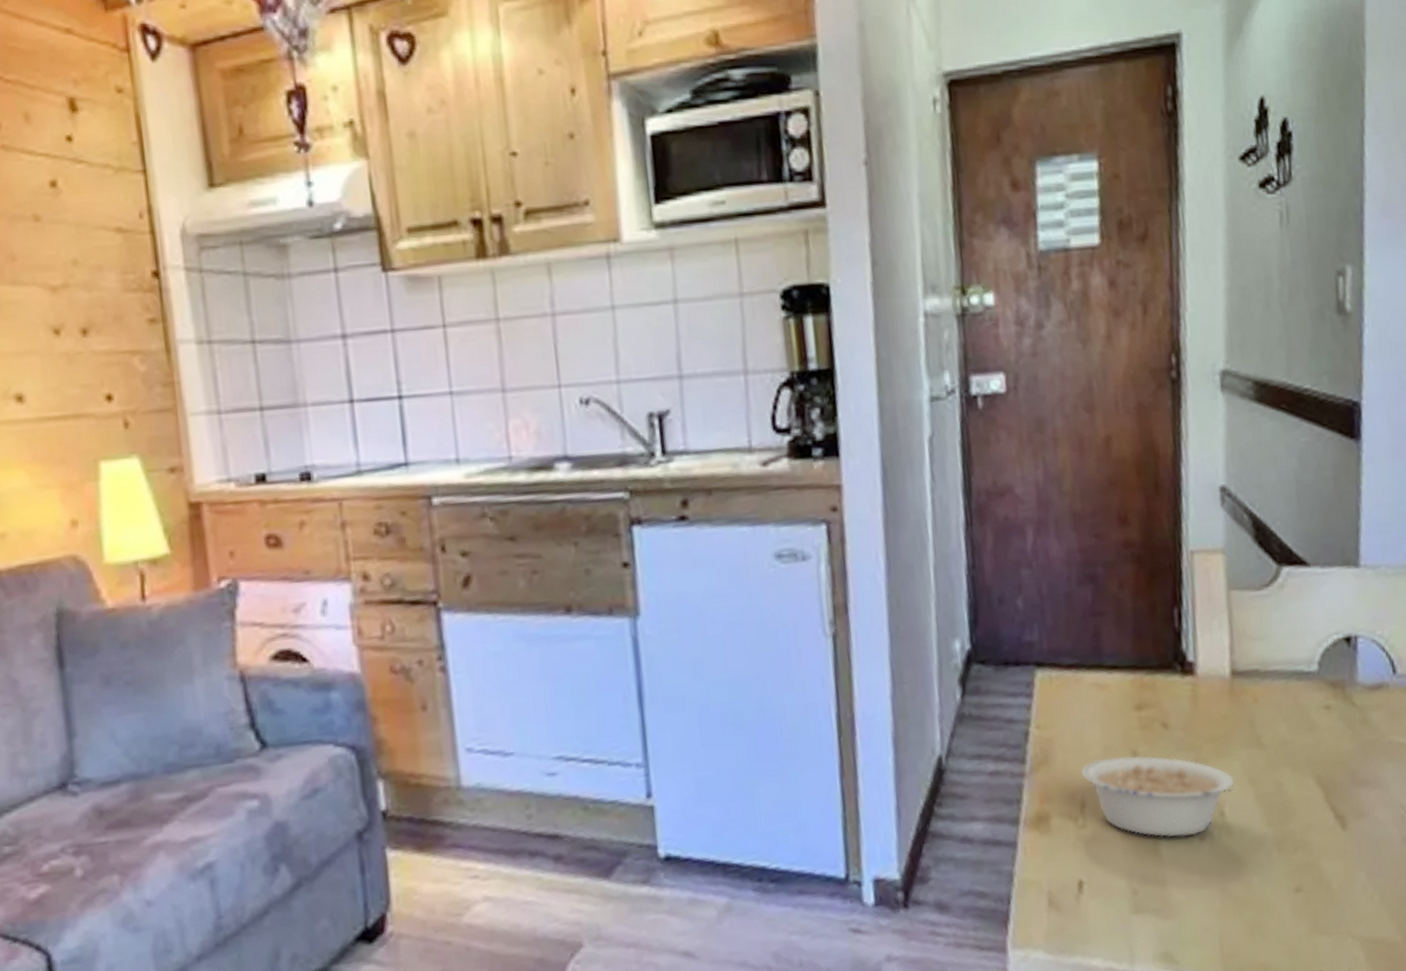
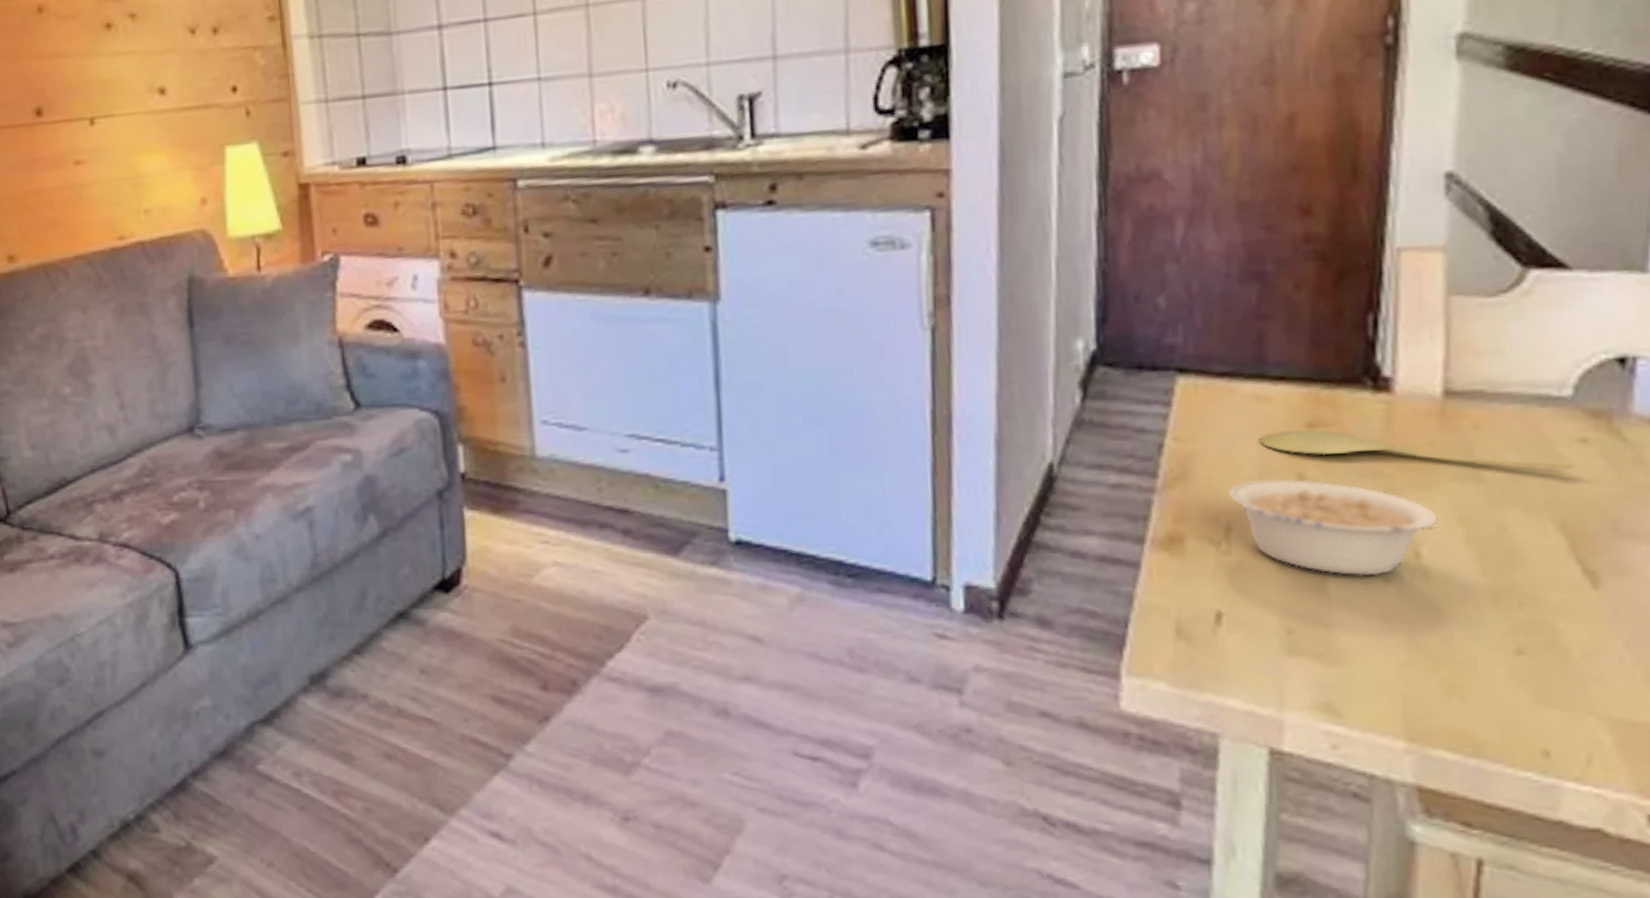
spoon: none [1101,710,1323,734] -> present [1258,429,1575,470]

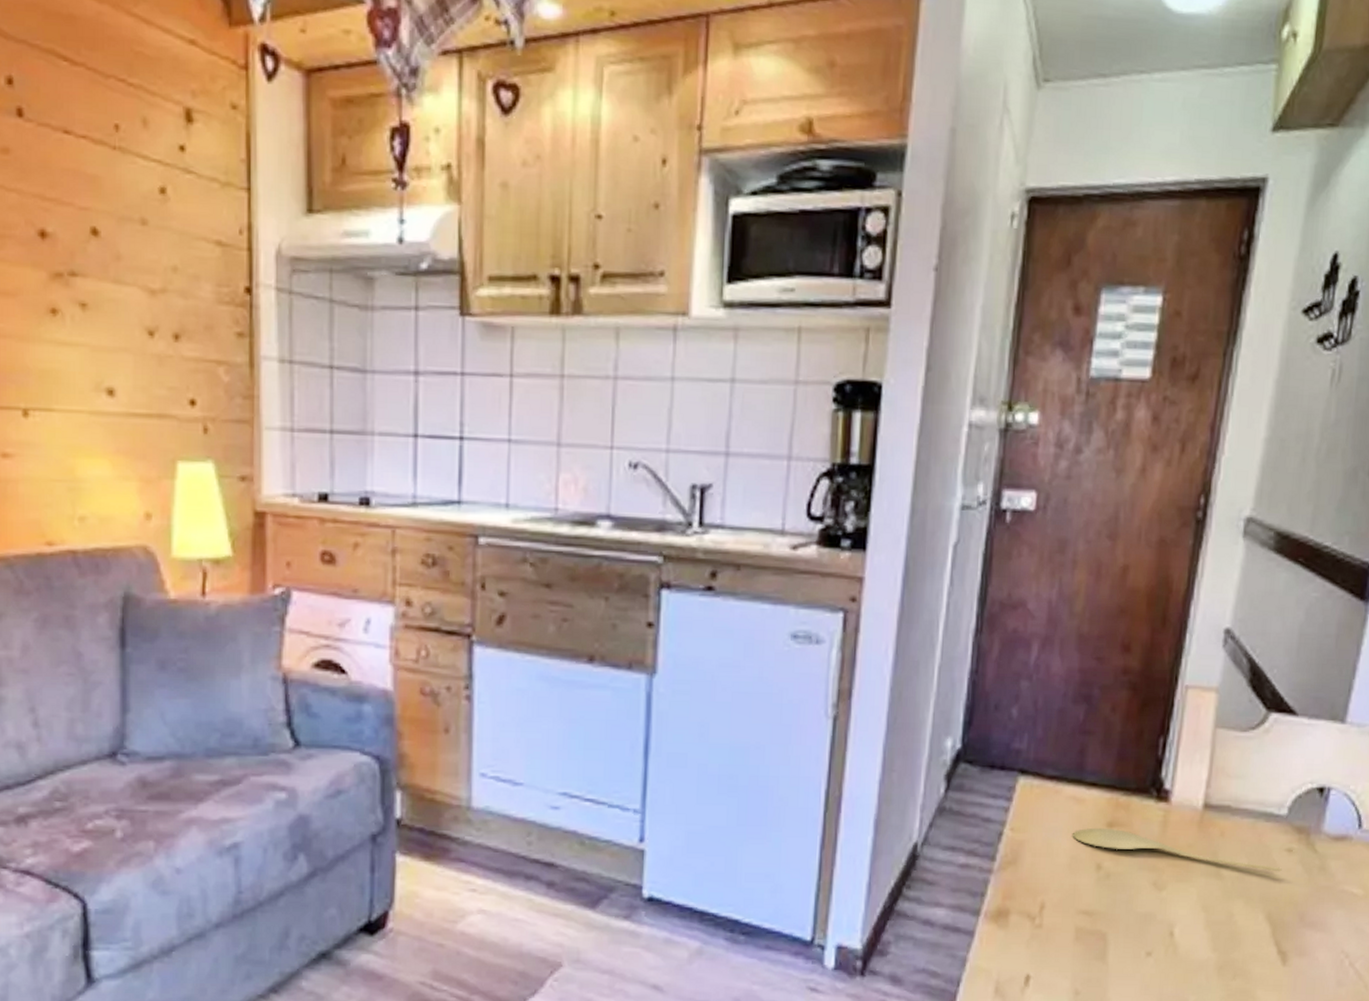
legume: present [1227,478,1438,577] -> none [1045,867,1189,950]

